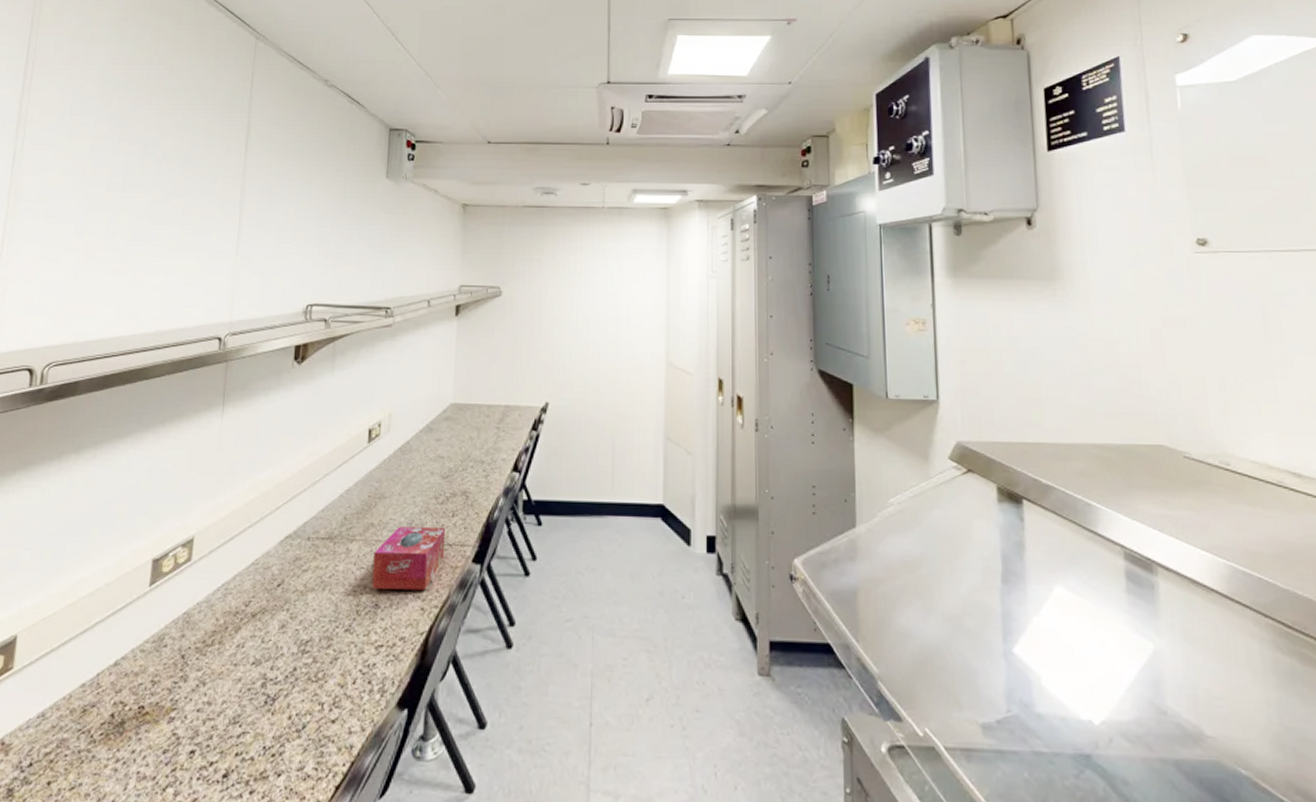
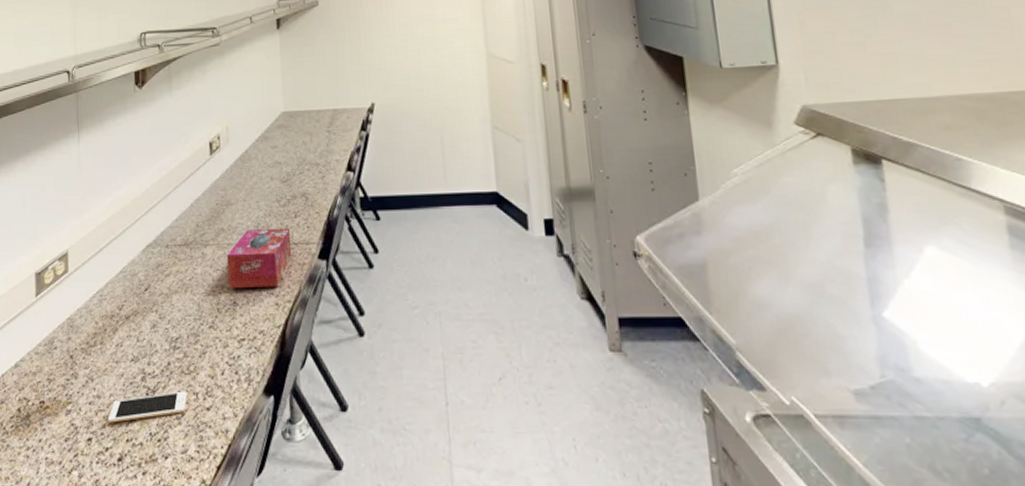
cell phone: none [216,700,312,734] -> present [107,391,187,423]

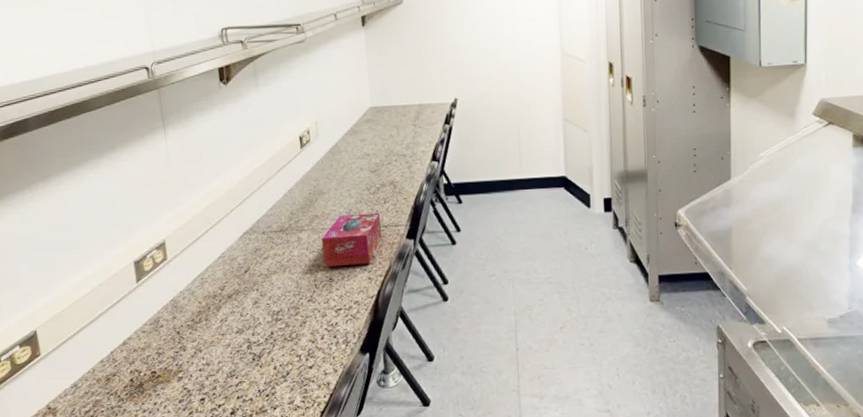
cell phone: present [107,391,187,423] -> none [218,354,291,385]

